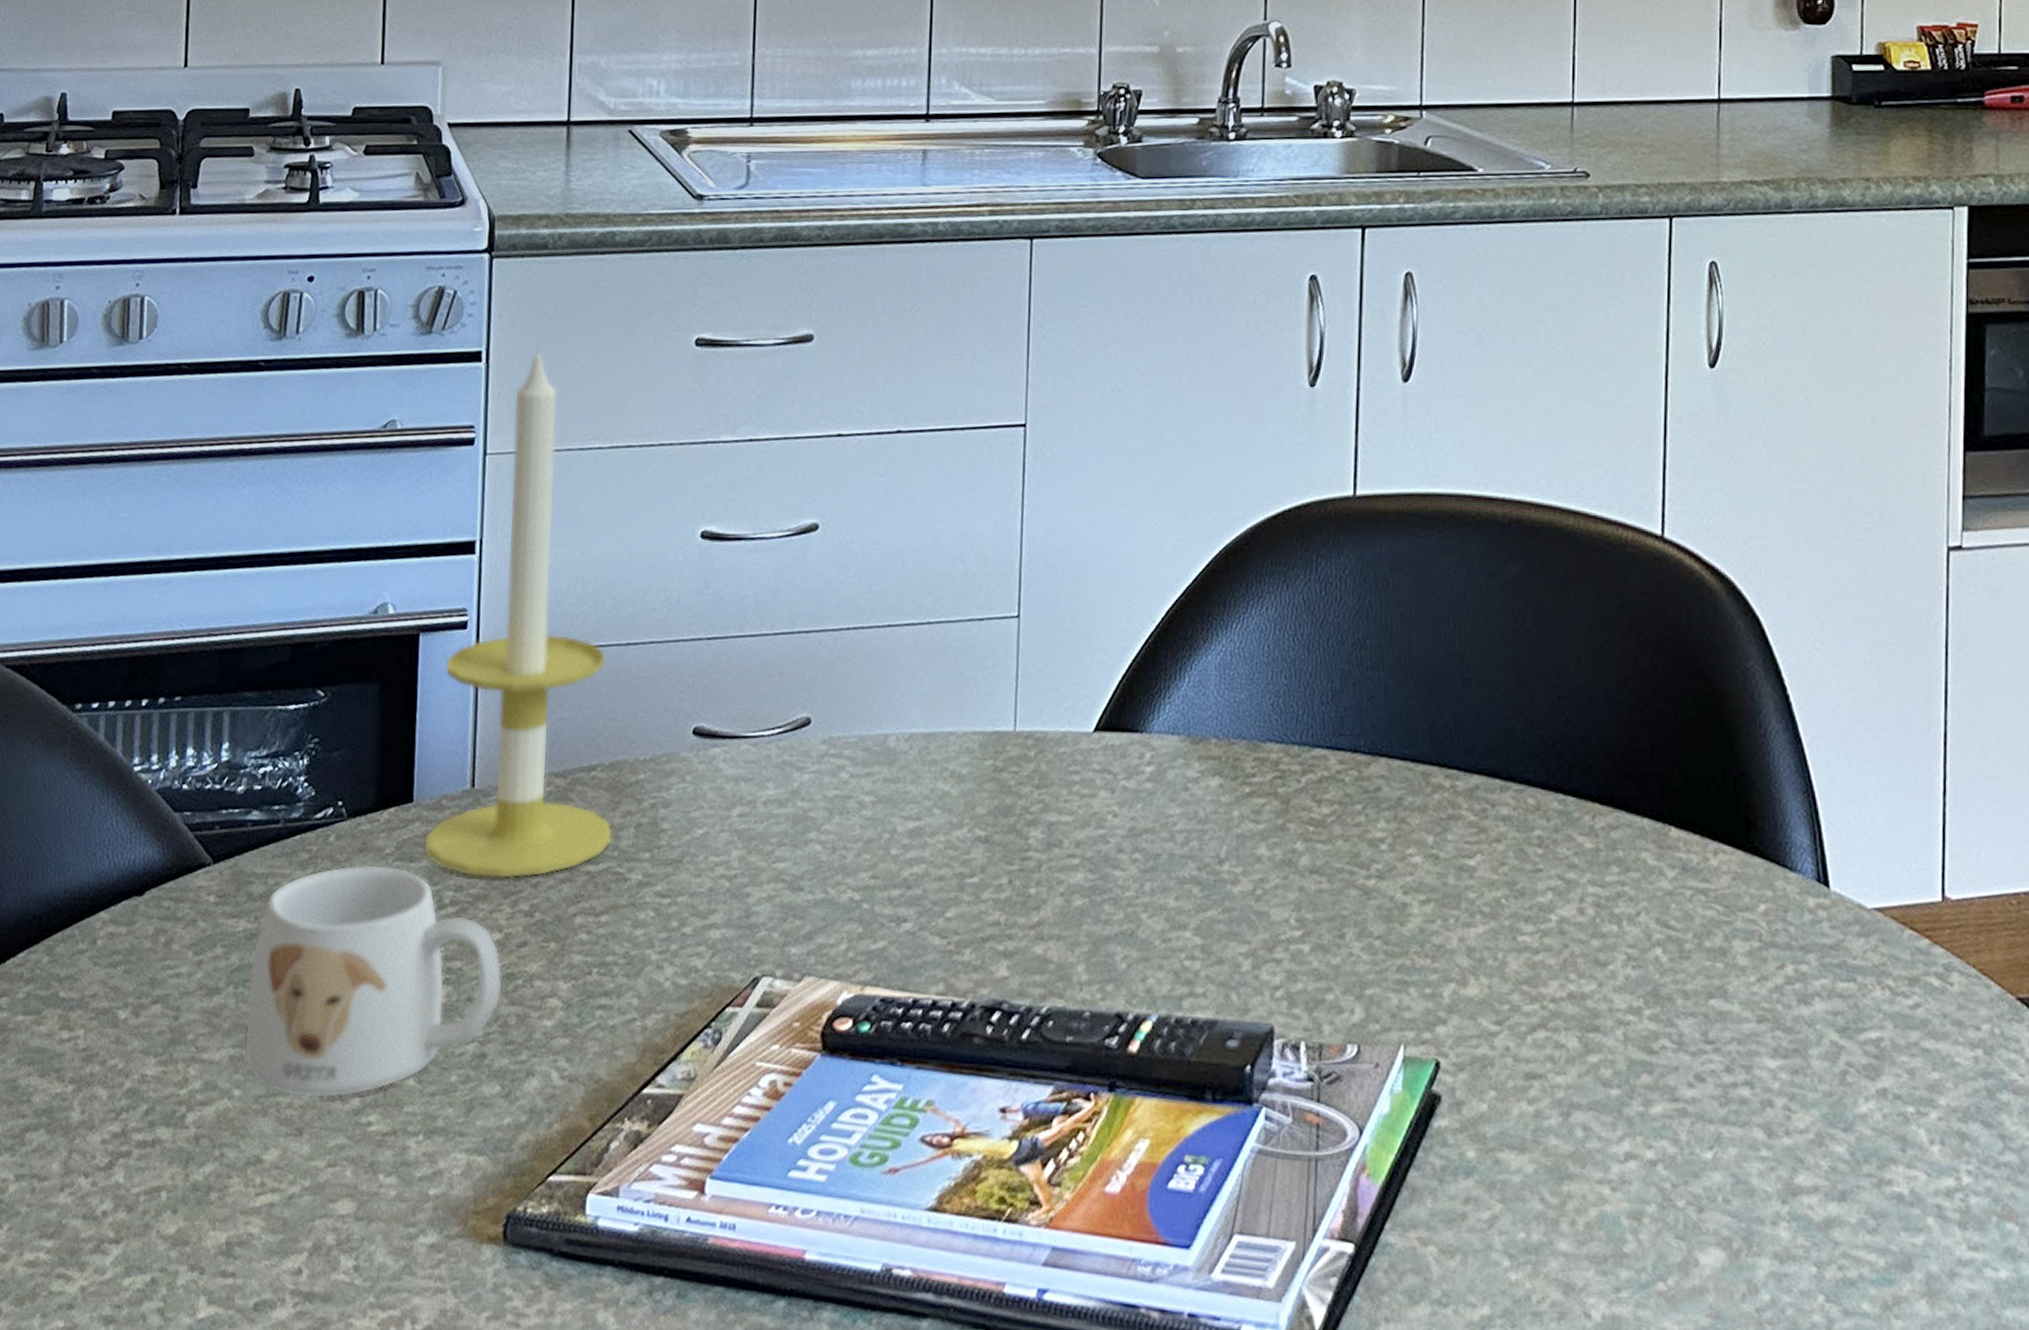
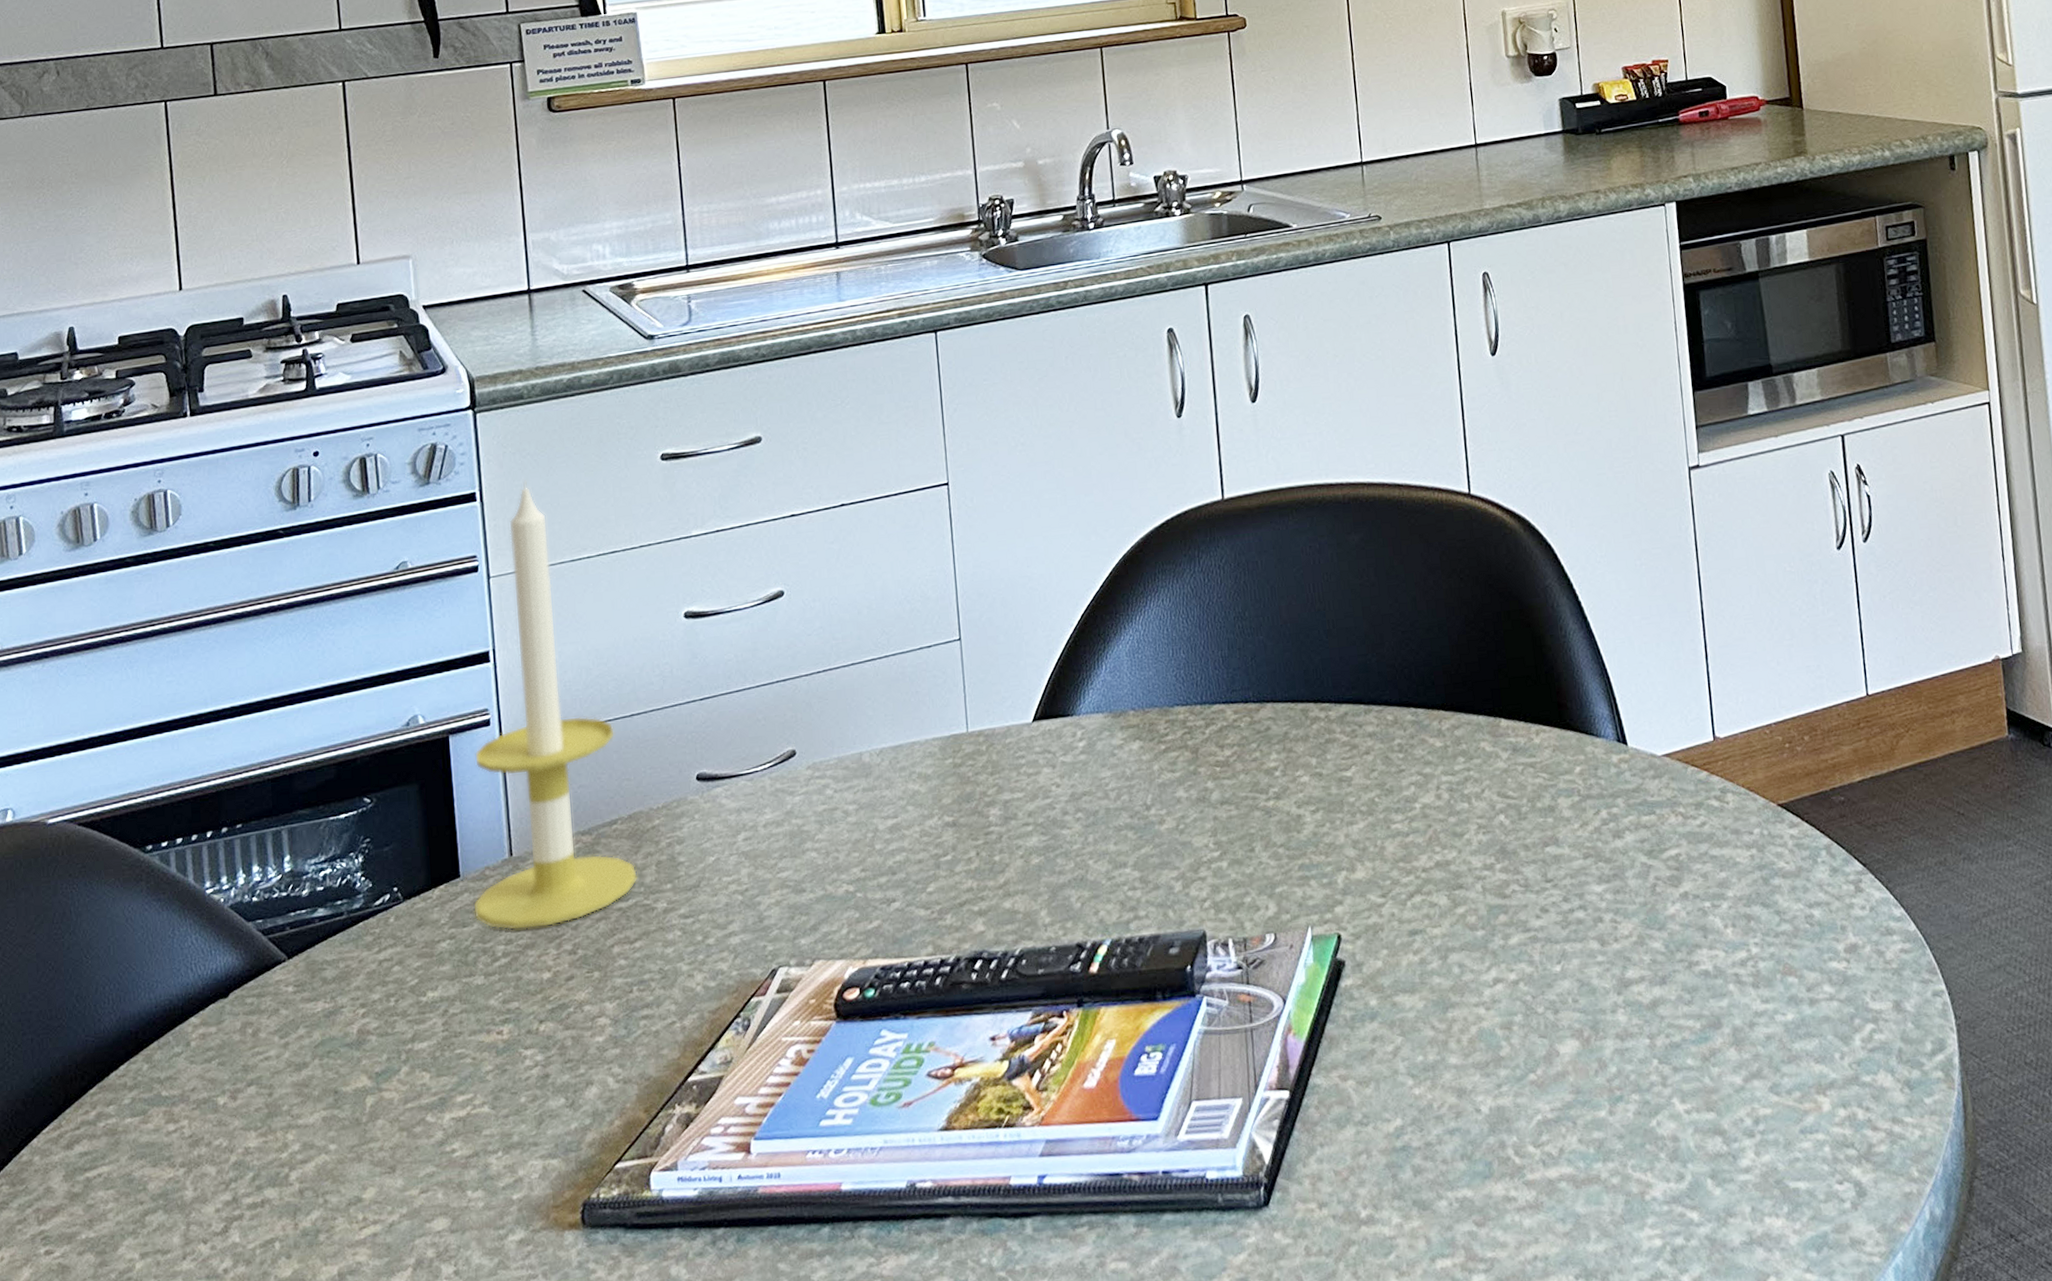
mug: present [243,864,503,1099] -> none [331,933,557,1142]

